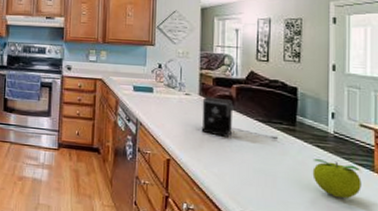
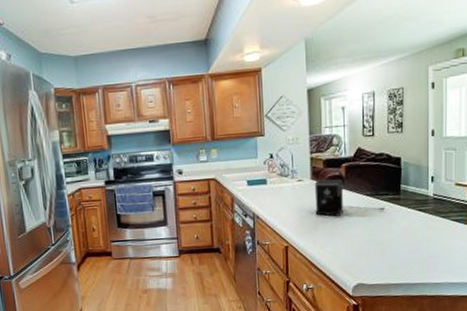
fruit: present [312,159,362,199] -> none [415,221,457,254]

